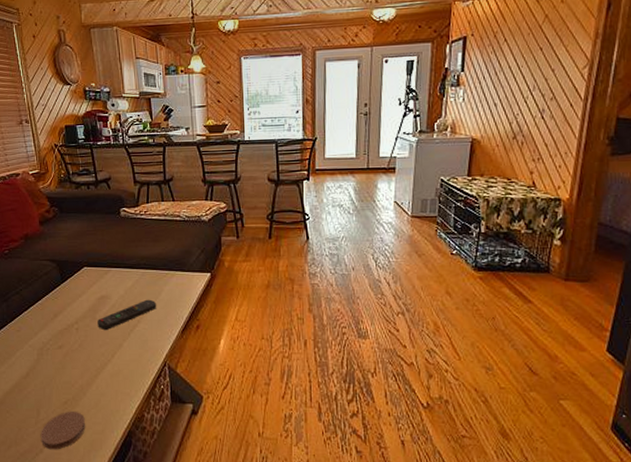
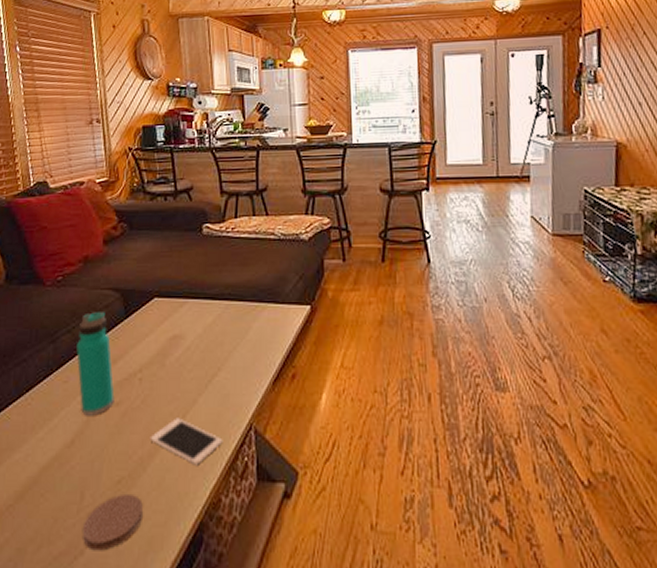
water bottle: none [25,278,58,356] -> present [76,312,115,416]
cell phone: none [87,357,144,391] -> present [150,418,223,465]
remote control: present [98,299,157,331] -> none [167,339,243,382]

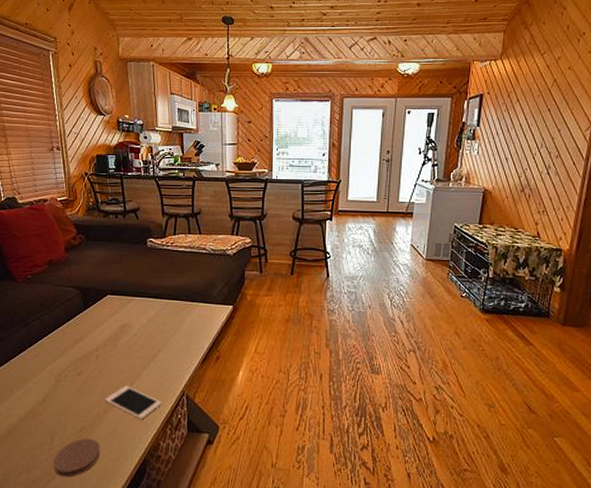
water bottle: present [76,312,115,416] -> none [45,304,76,382]

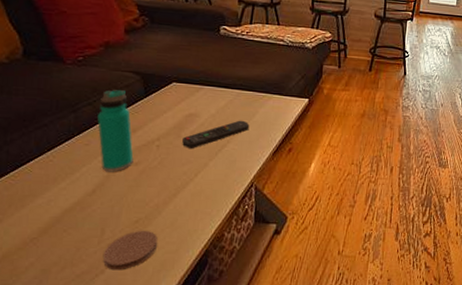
water bottle: none [45,304,76,382] -> present [97,90,134,172]
cell phone: present [105,385,162,420] -> none [165,176,229,211]
remote control: none [118,329,178,359] -> present [182,120,250,149]

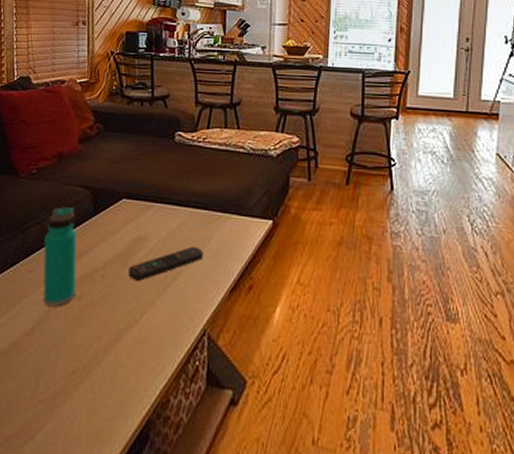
coaster: present [102,230,158,271] -> none [34,384,95,438]

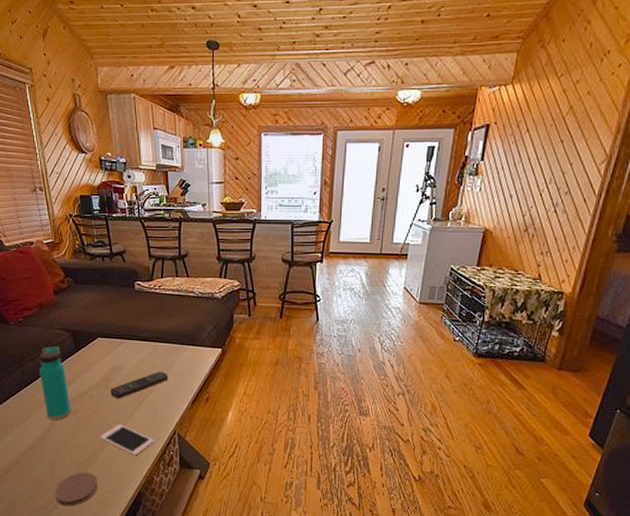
coaster: none [34,384,95,438] -> present [54,472,98,507]
cell phone: none [106,316,177,365] -> present [100,424,155,456]

